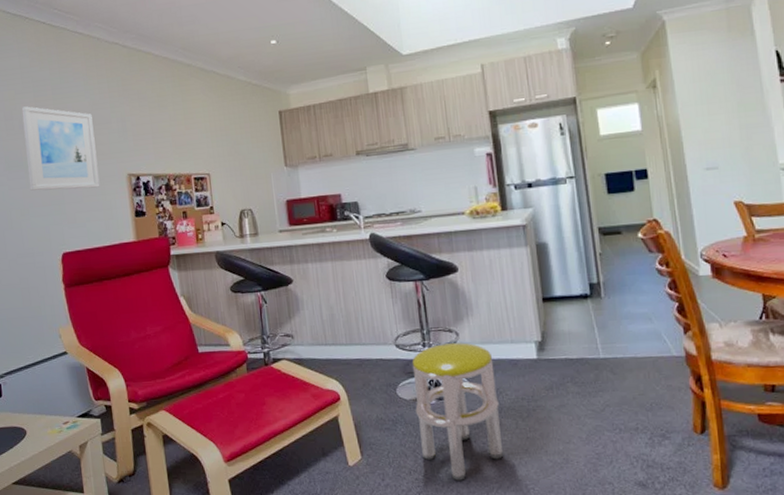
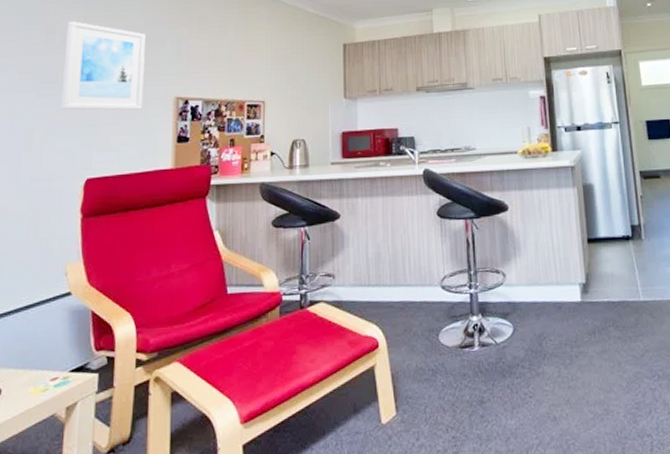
stool: present [412,343,503,481] -> none [457,284,544,438]

